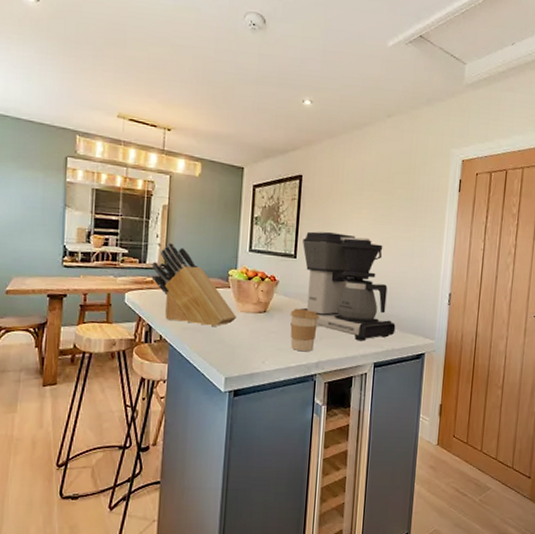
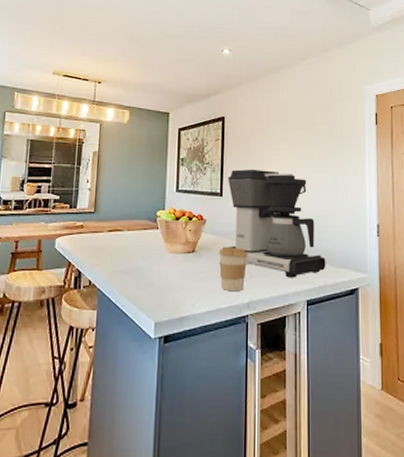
knife block: present [151,243,236,327] -> none [81,187,165,270]

